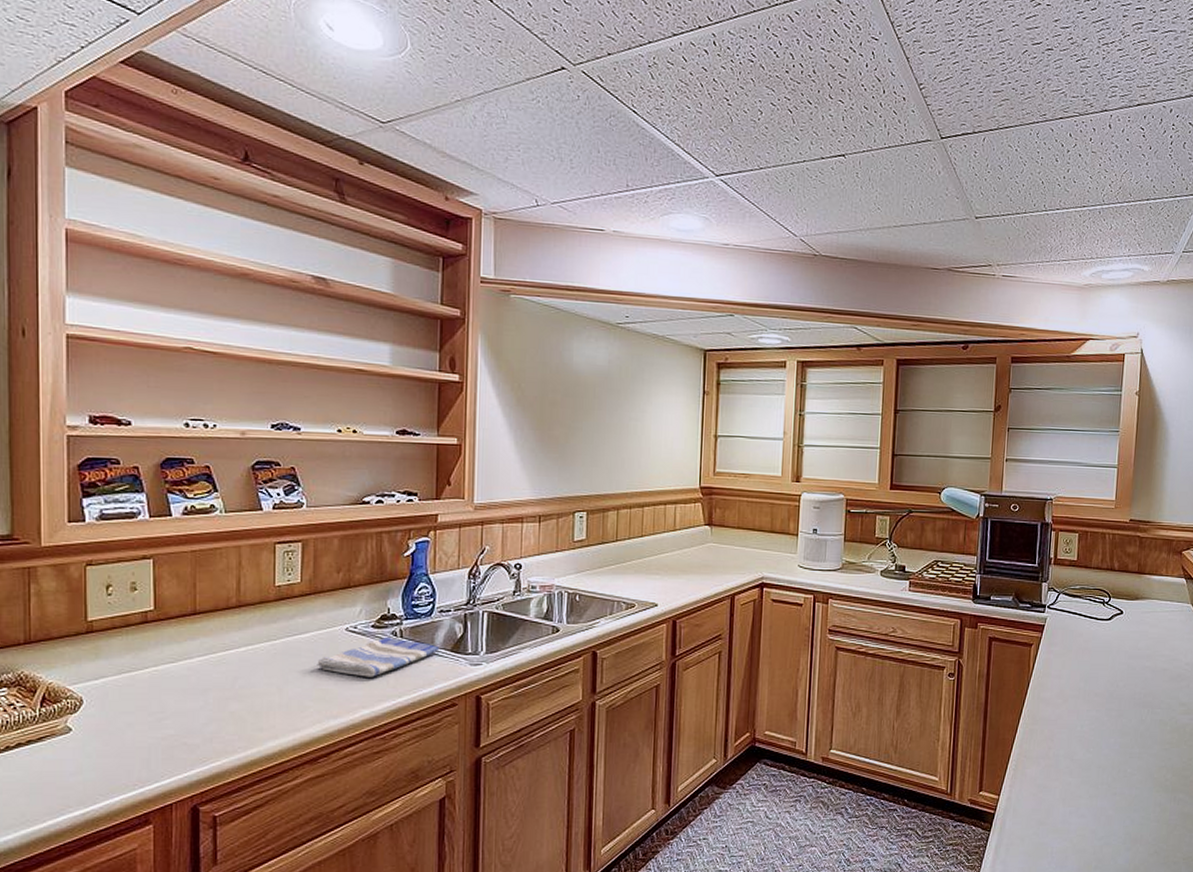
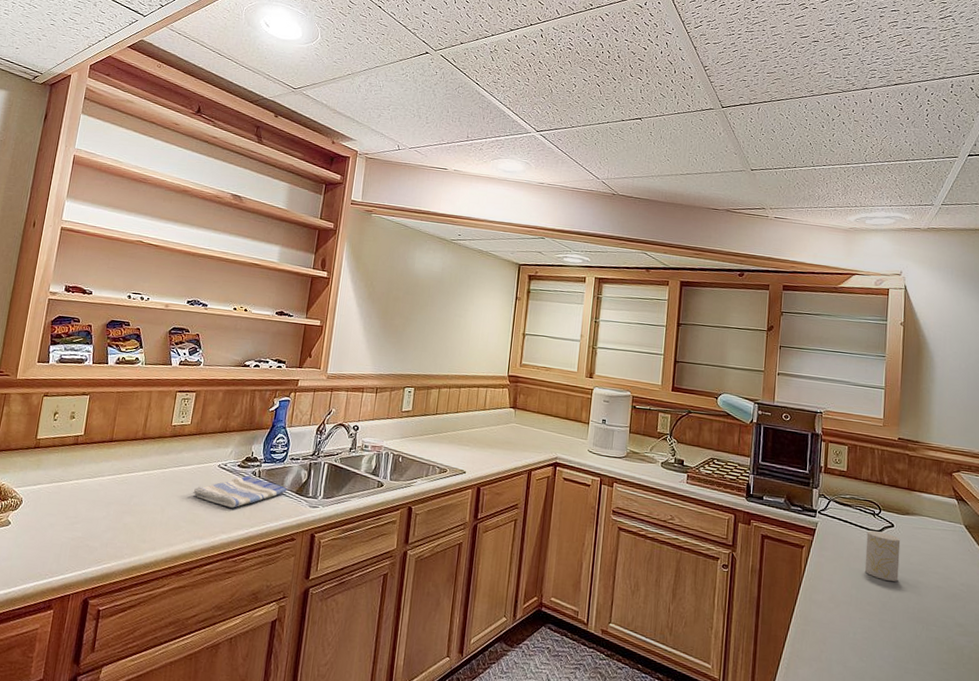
cup: none [1093,620,1129,669] -> present [864,530,901,582]

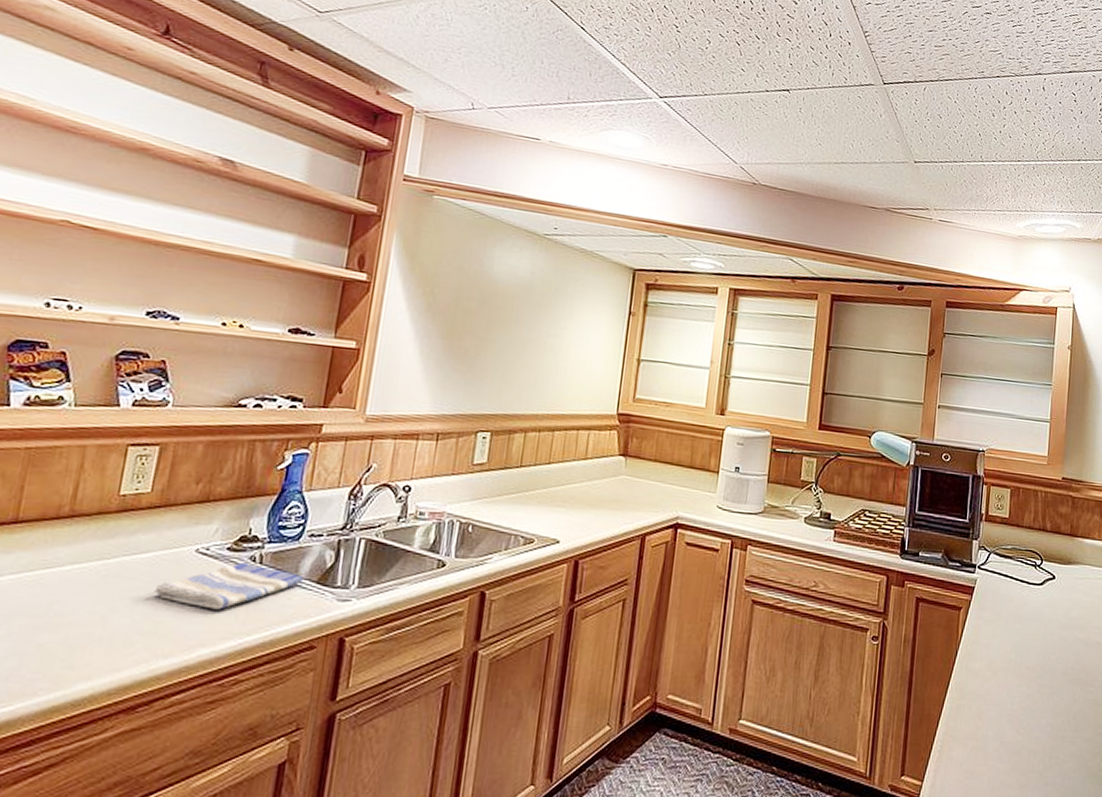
cup: present [864,530,901,582] -> none [1024,584,1062,640]

